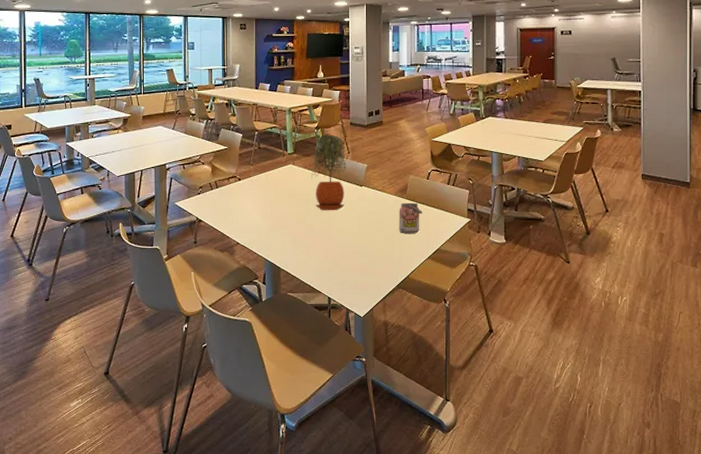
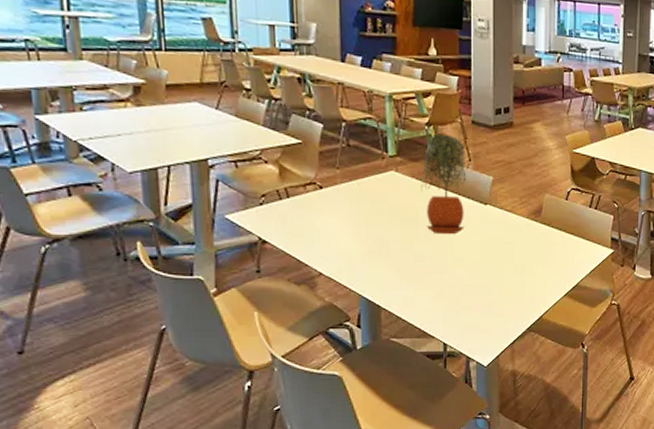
beverage can: present [399,202,423,233] -> none [531,227,560,265]

